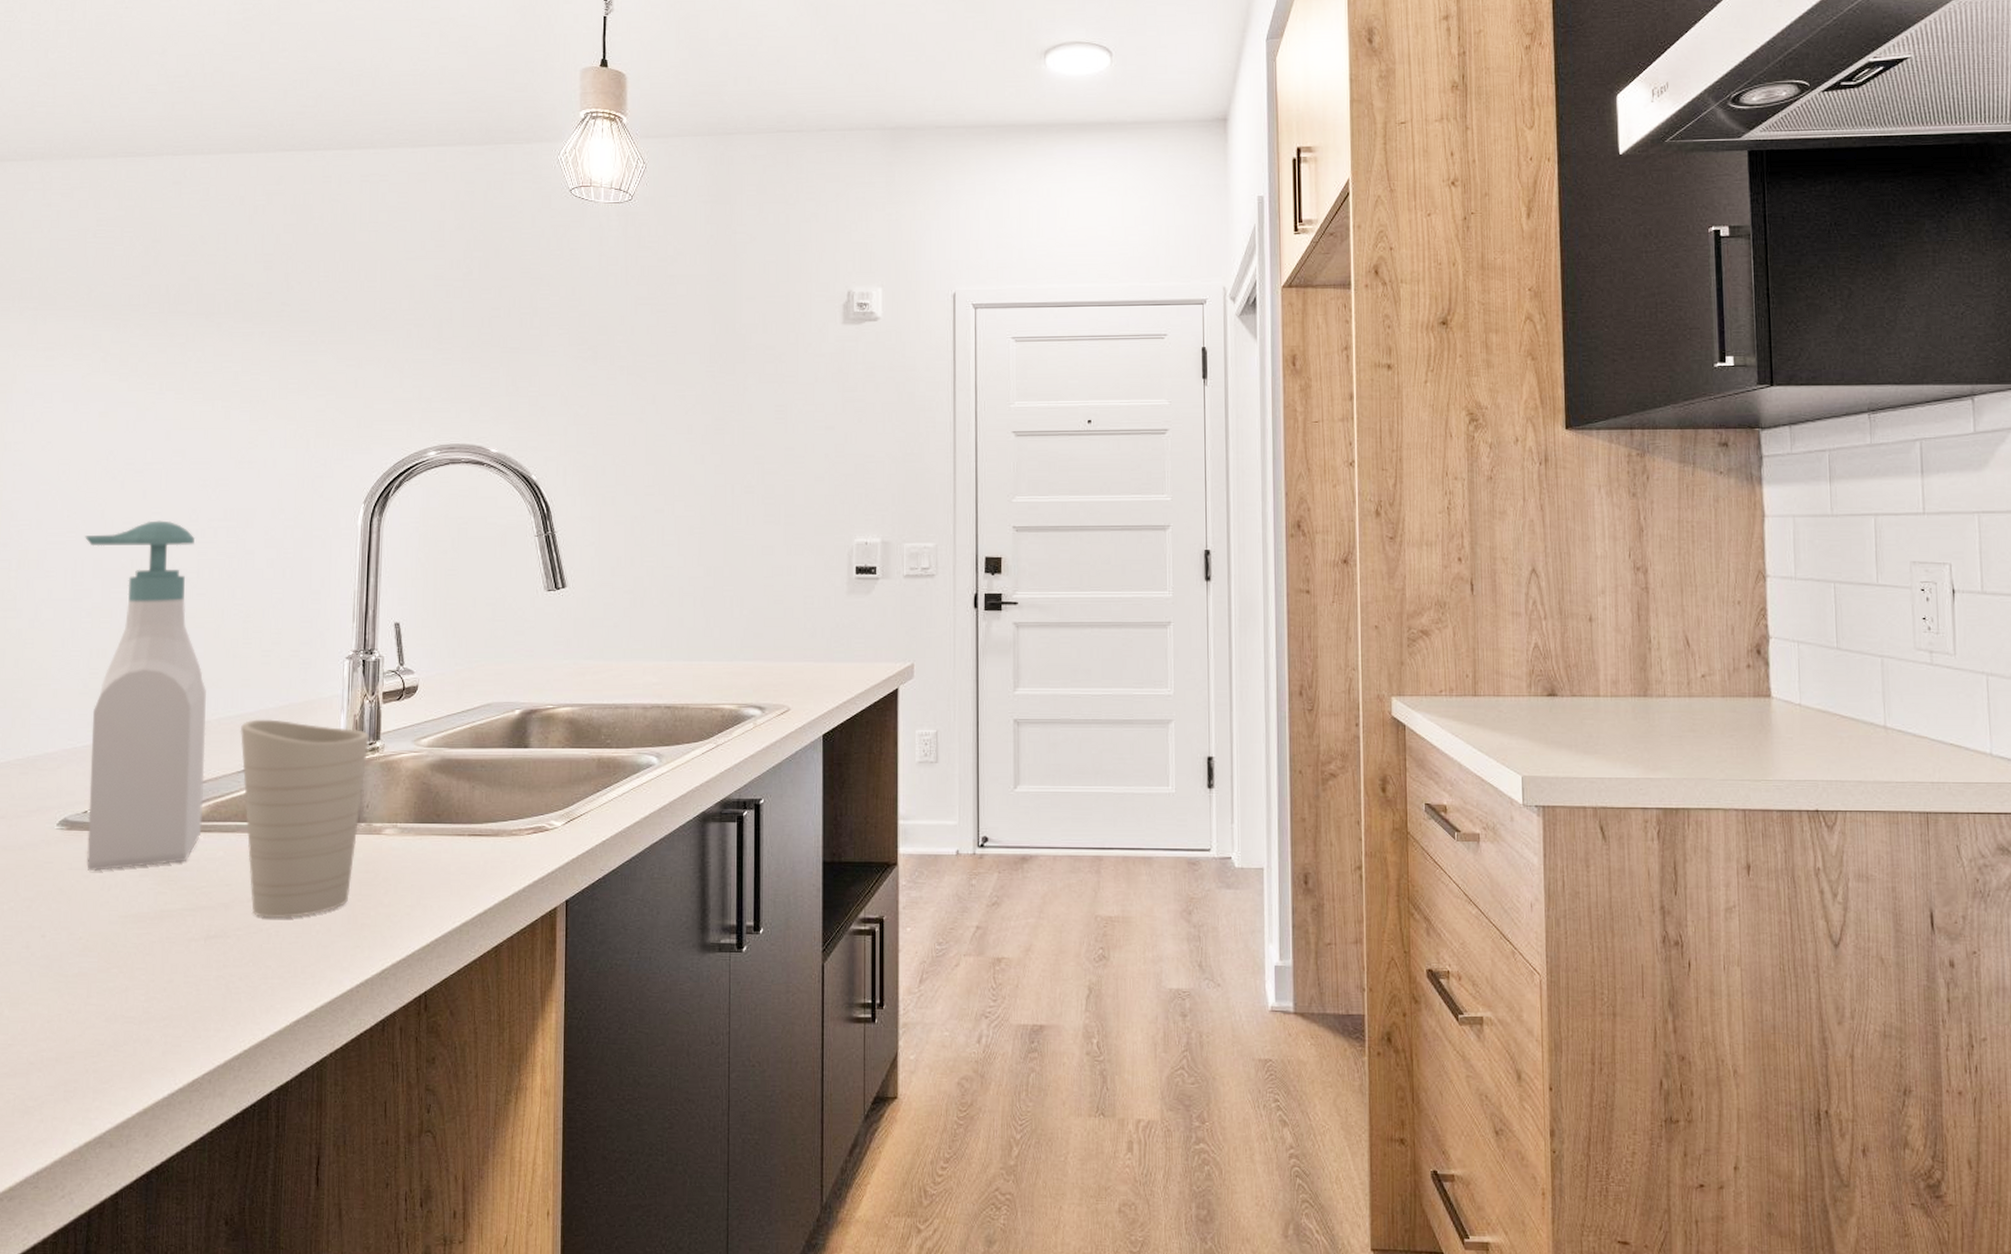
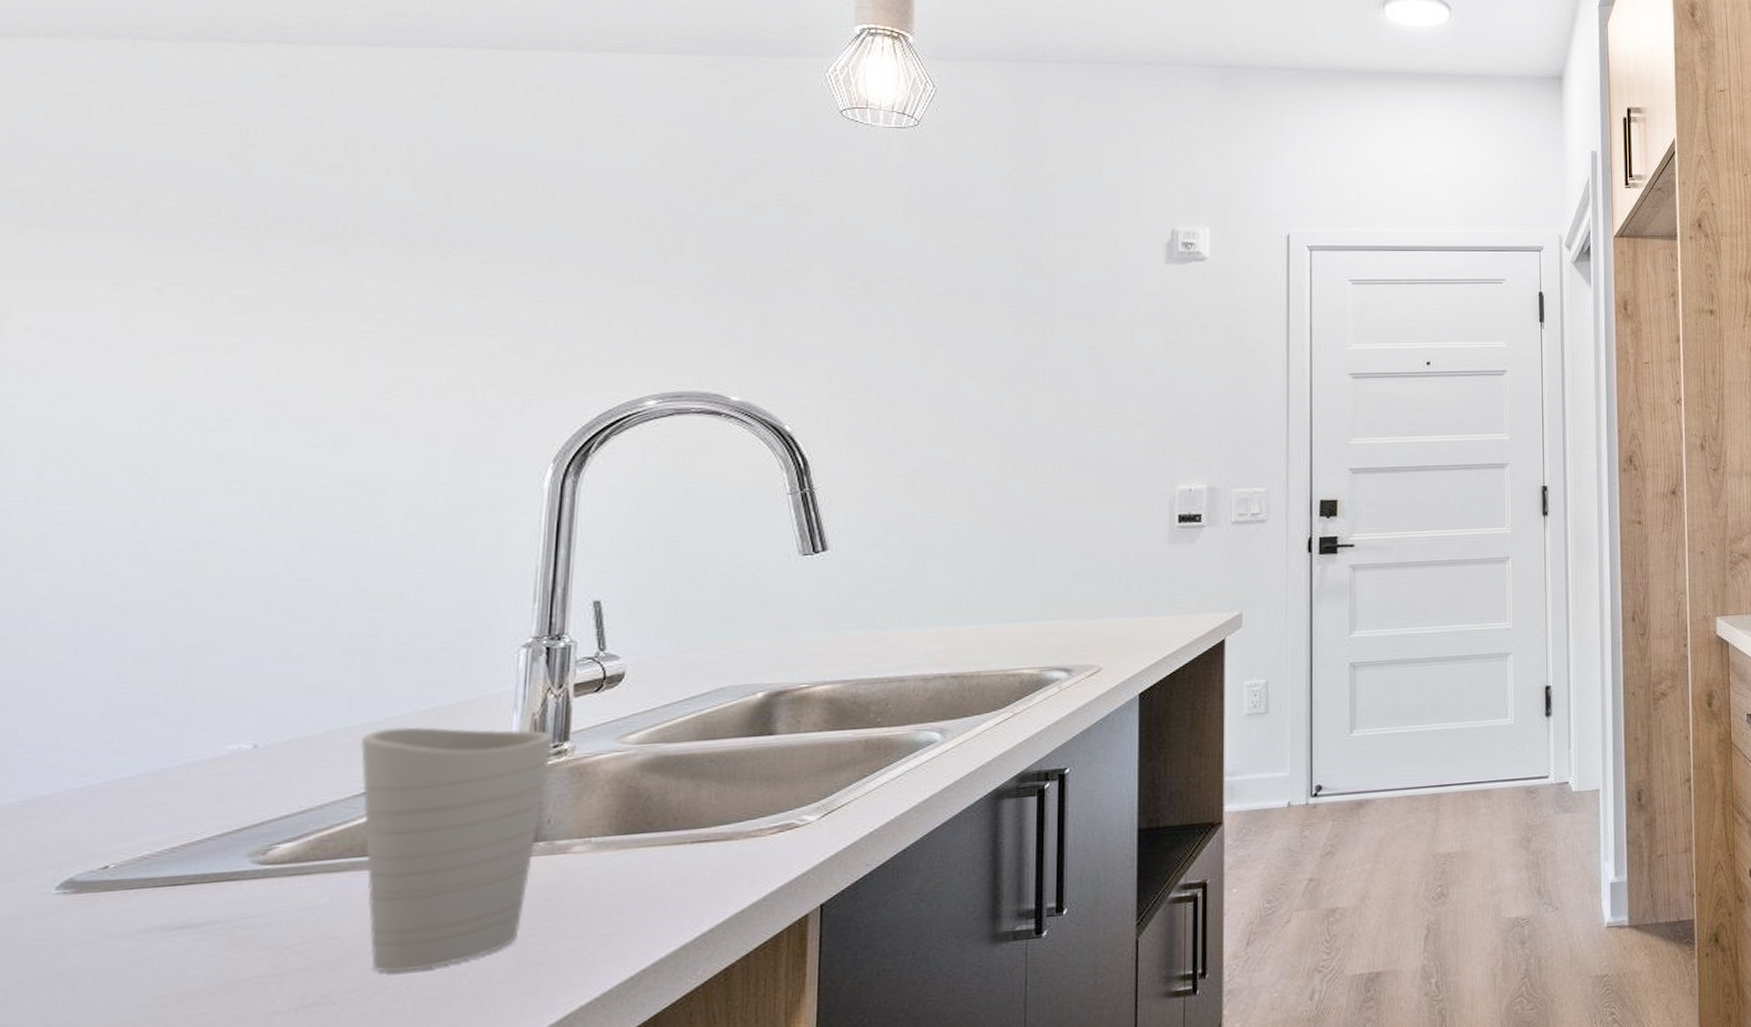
soap bottle: present [85,520,206,871] -> none [105,490,309,943]

